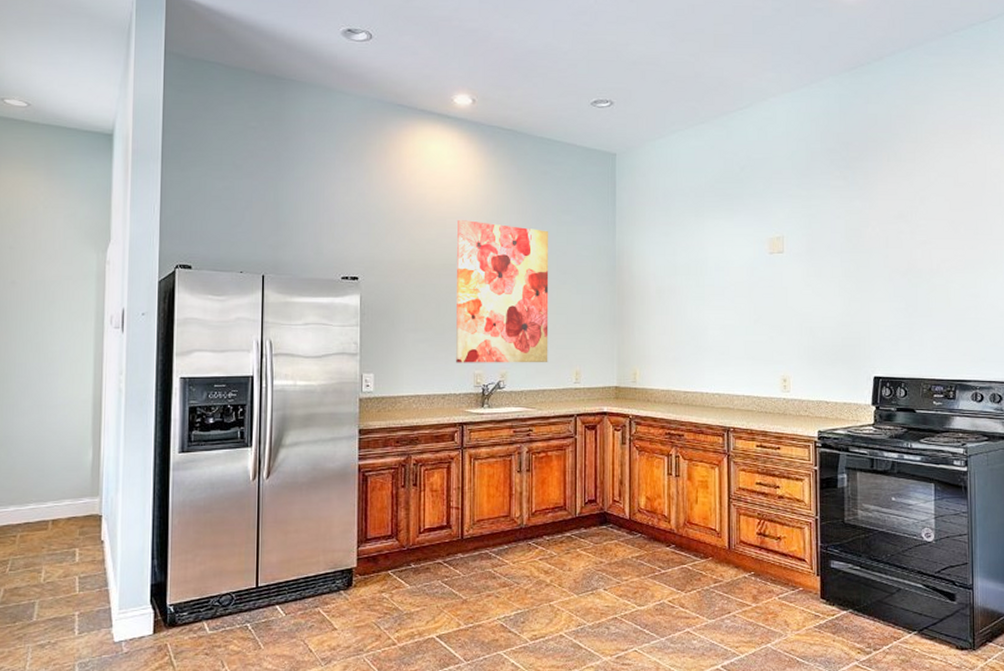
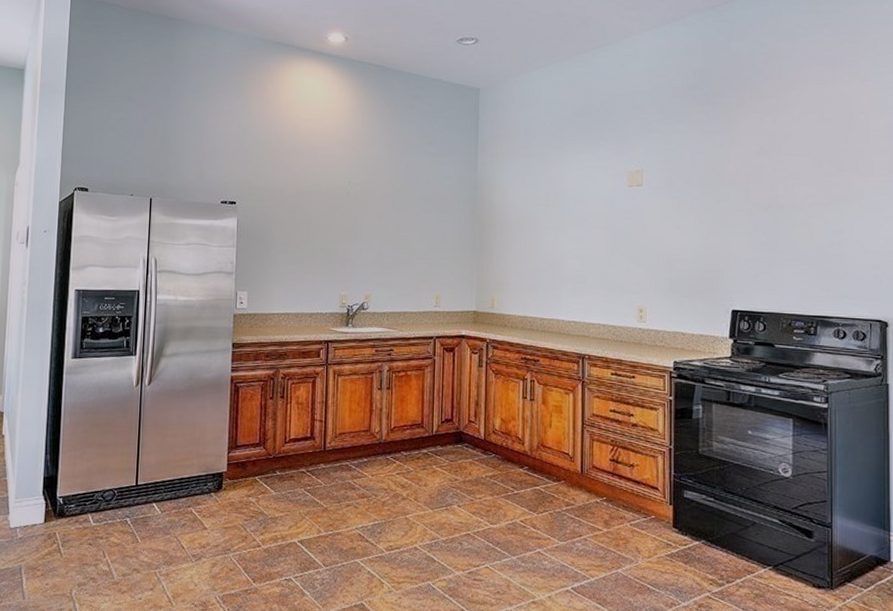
wall art: present [456,219,549,363] -> none [323,149,414,287]

